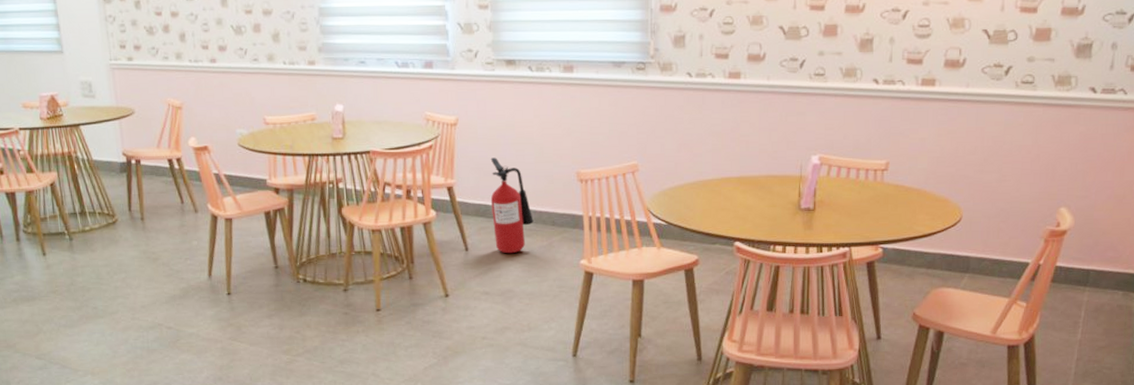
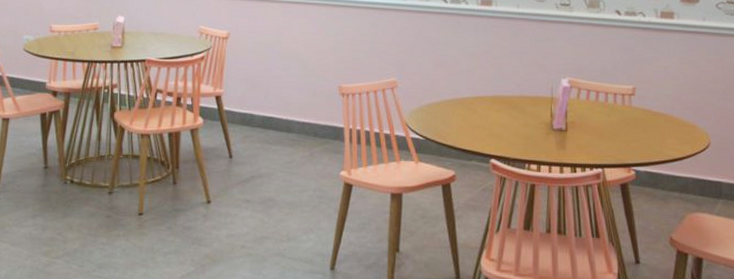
fire extinguisher: present [490,157,534,254] -> none [256,70,296,163]

